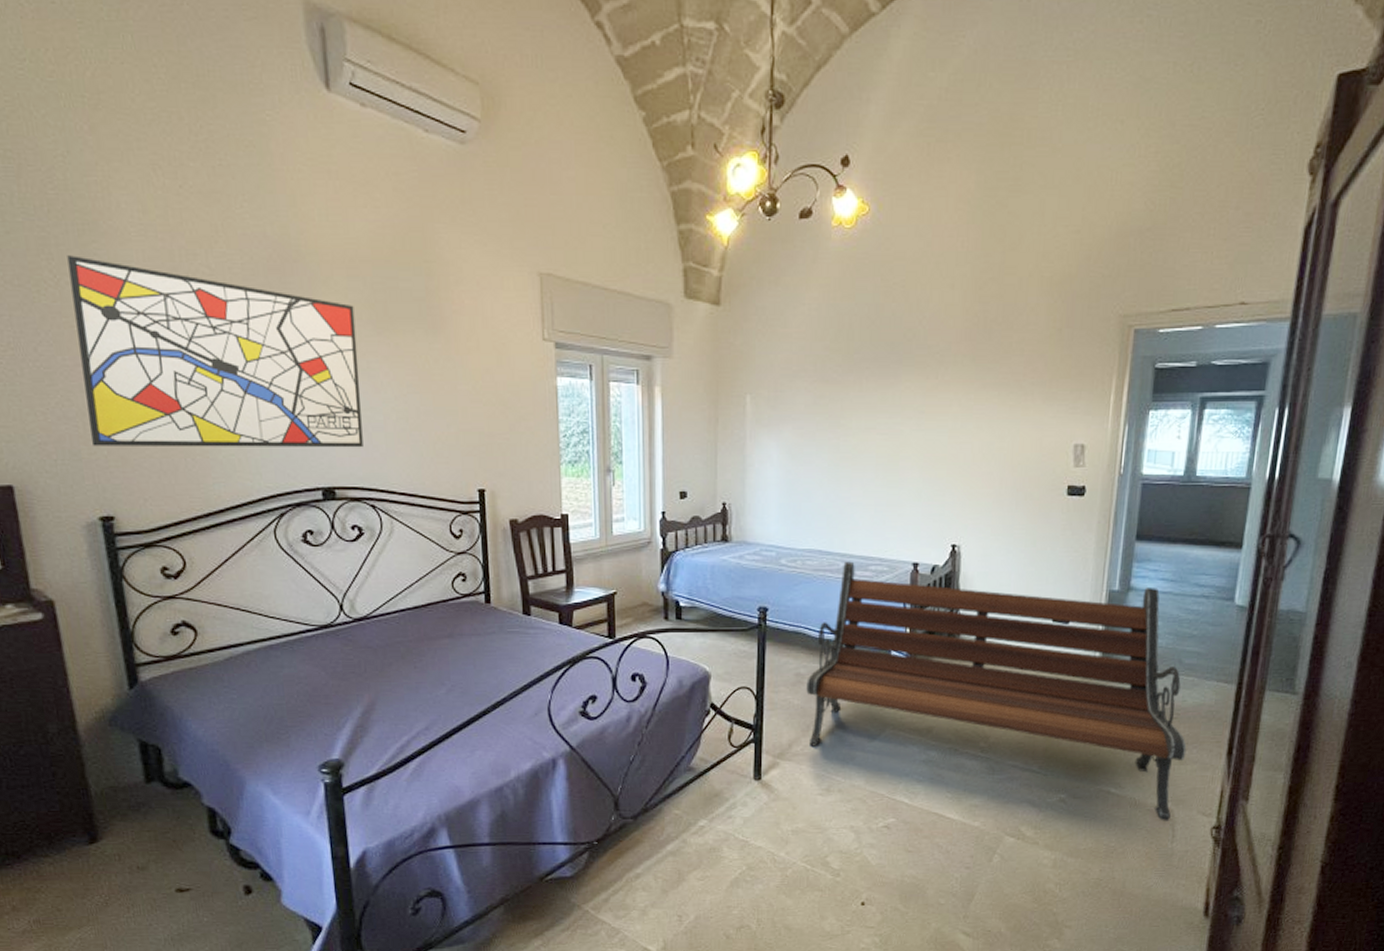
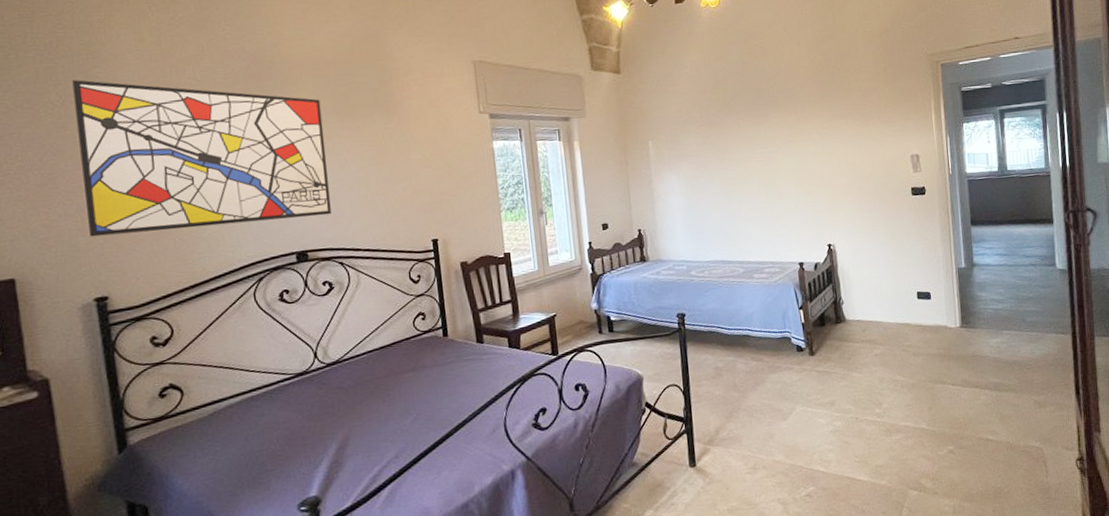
bench: present [806,561,1187,821] -> none [724,262,1043,459]

